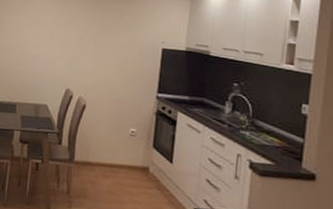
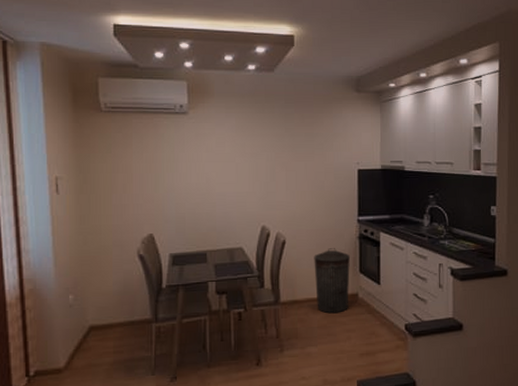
trash can: none [107,119,145,183] -> present [314,248,350,314]

